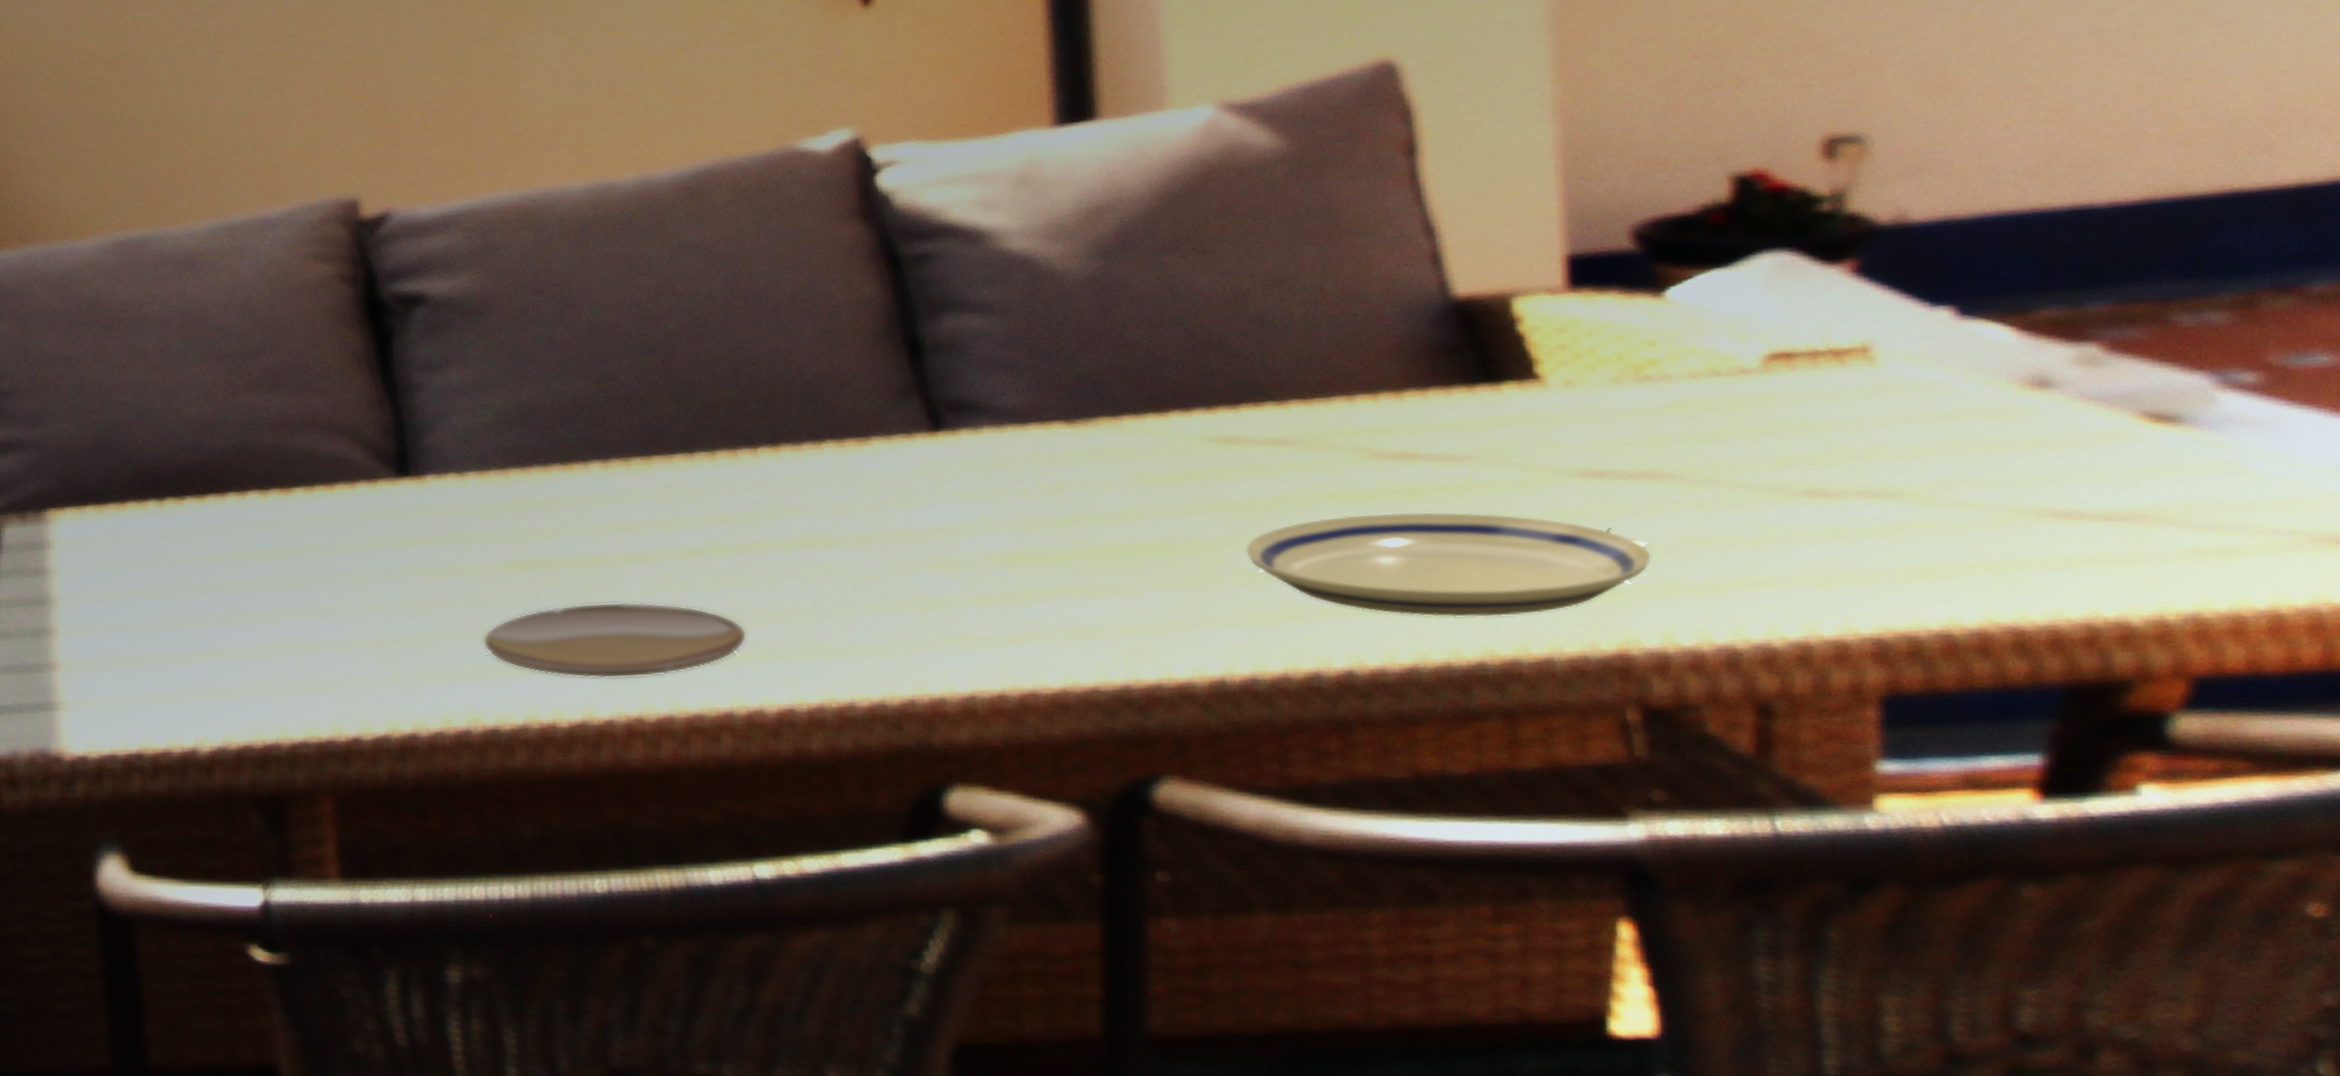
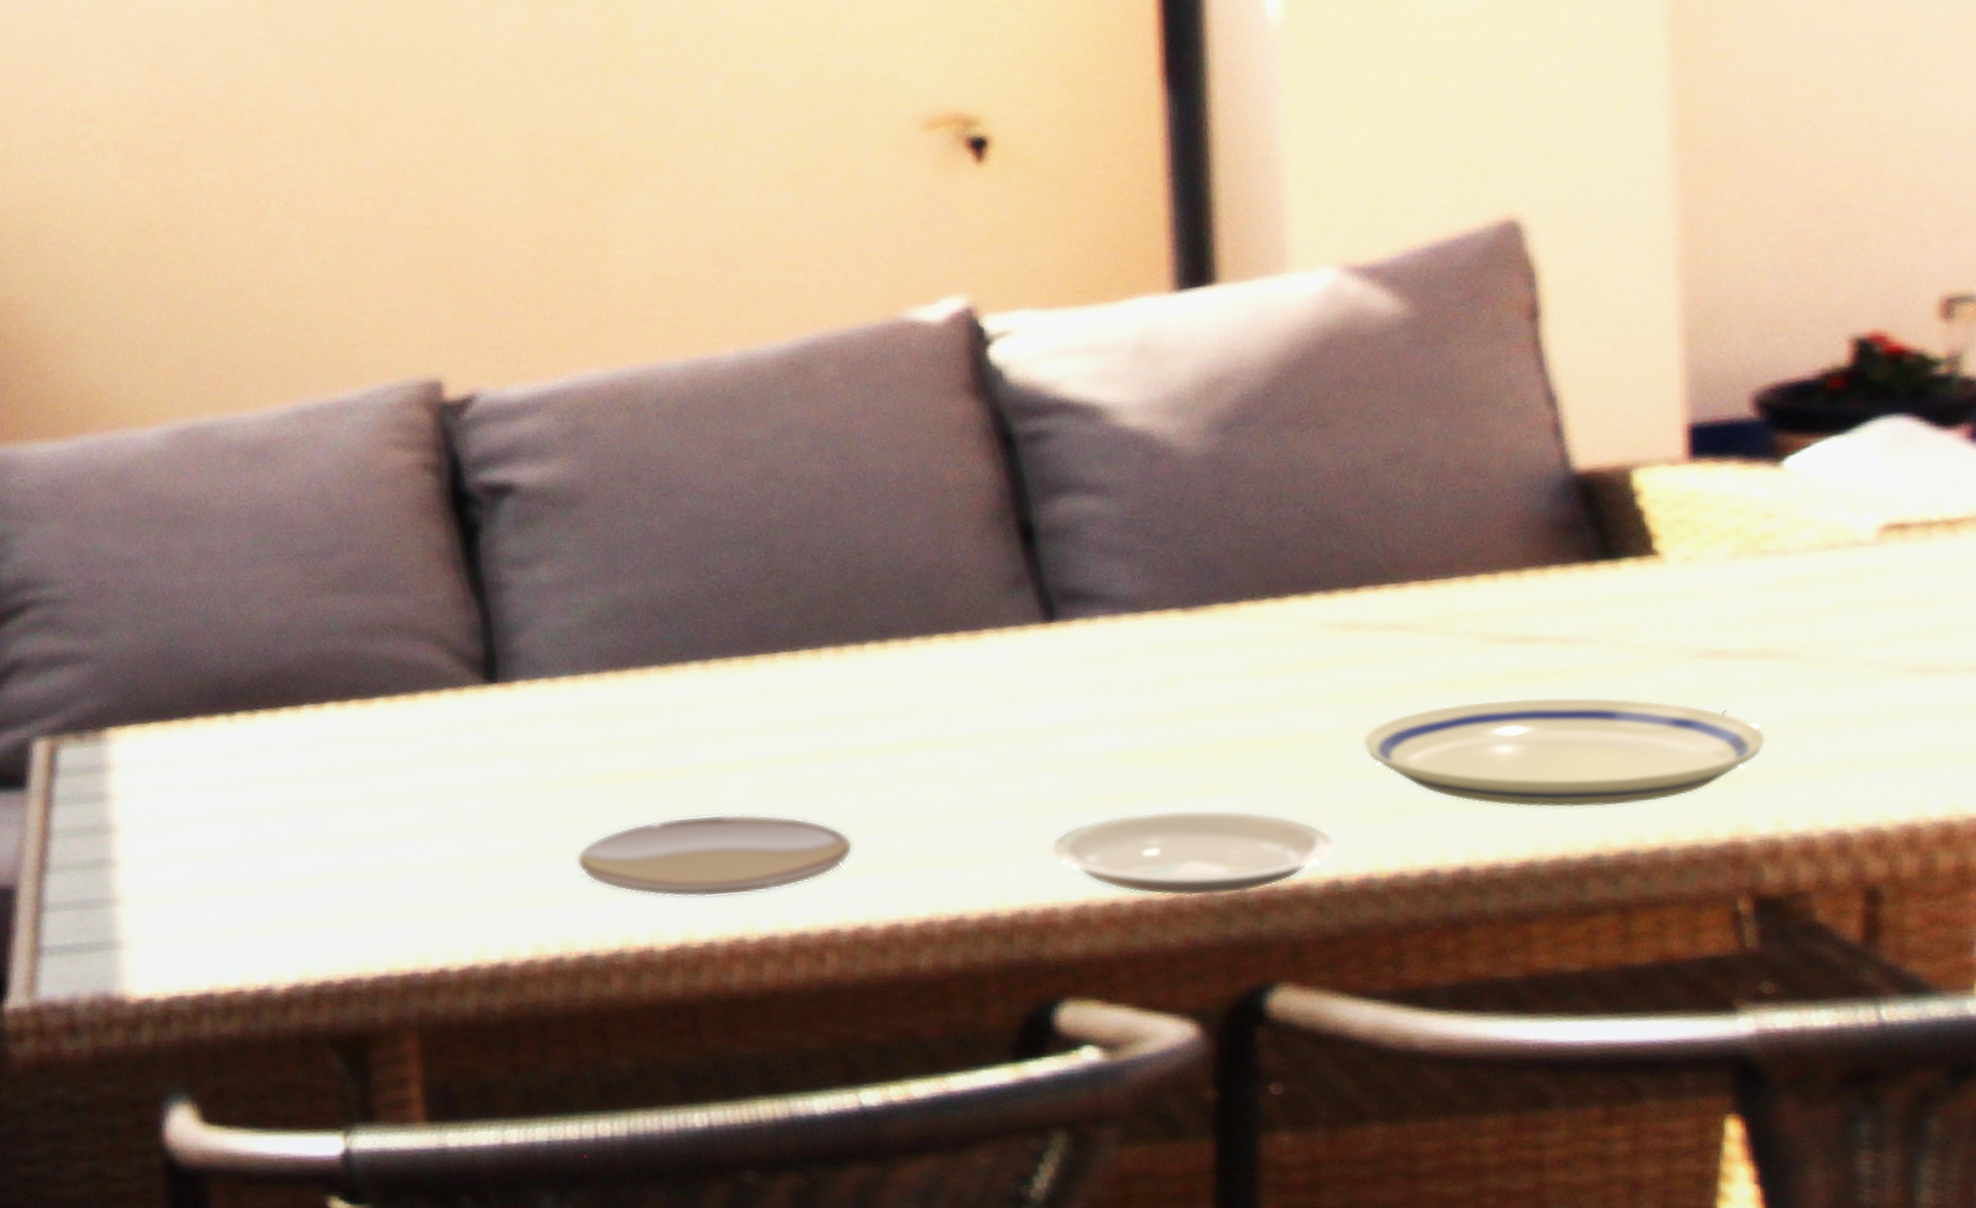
plate: none [938,608,1218,691] -> present [1051,809,1335,896]

